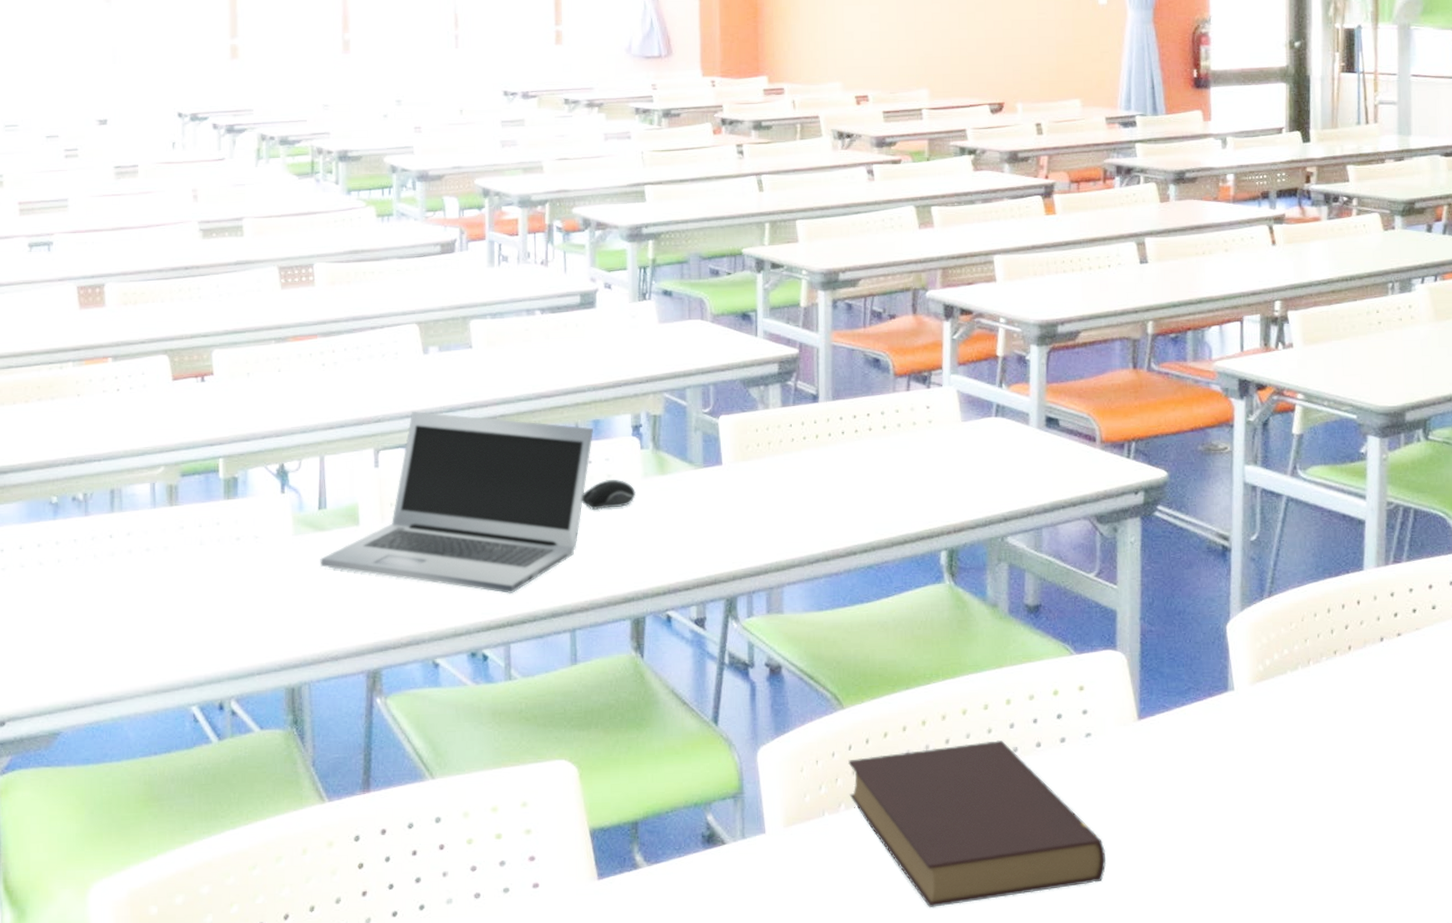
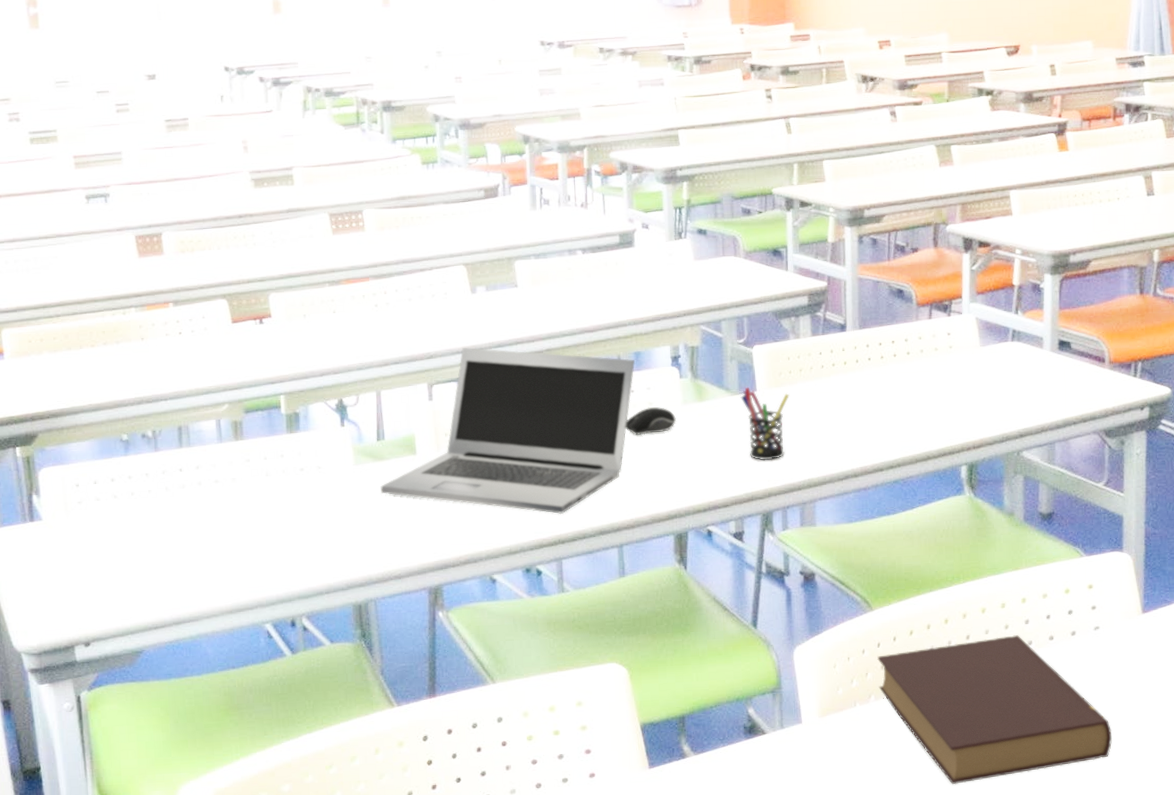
pen holder: none [705,460,757,541] -> present [740,386,790,461]

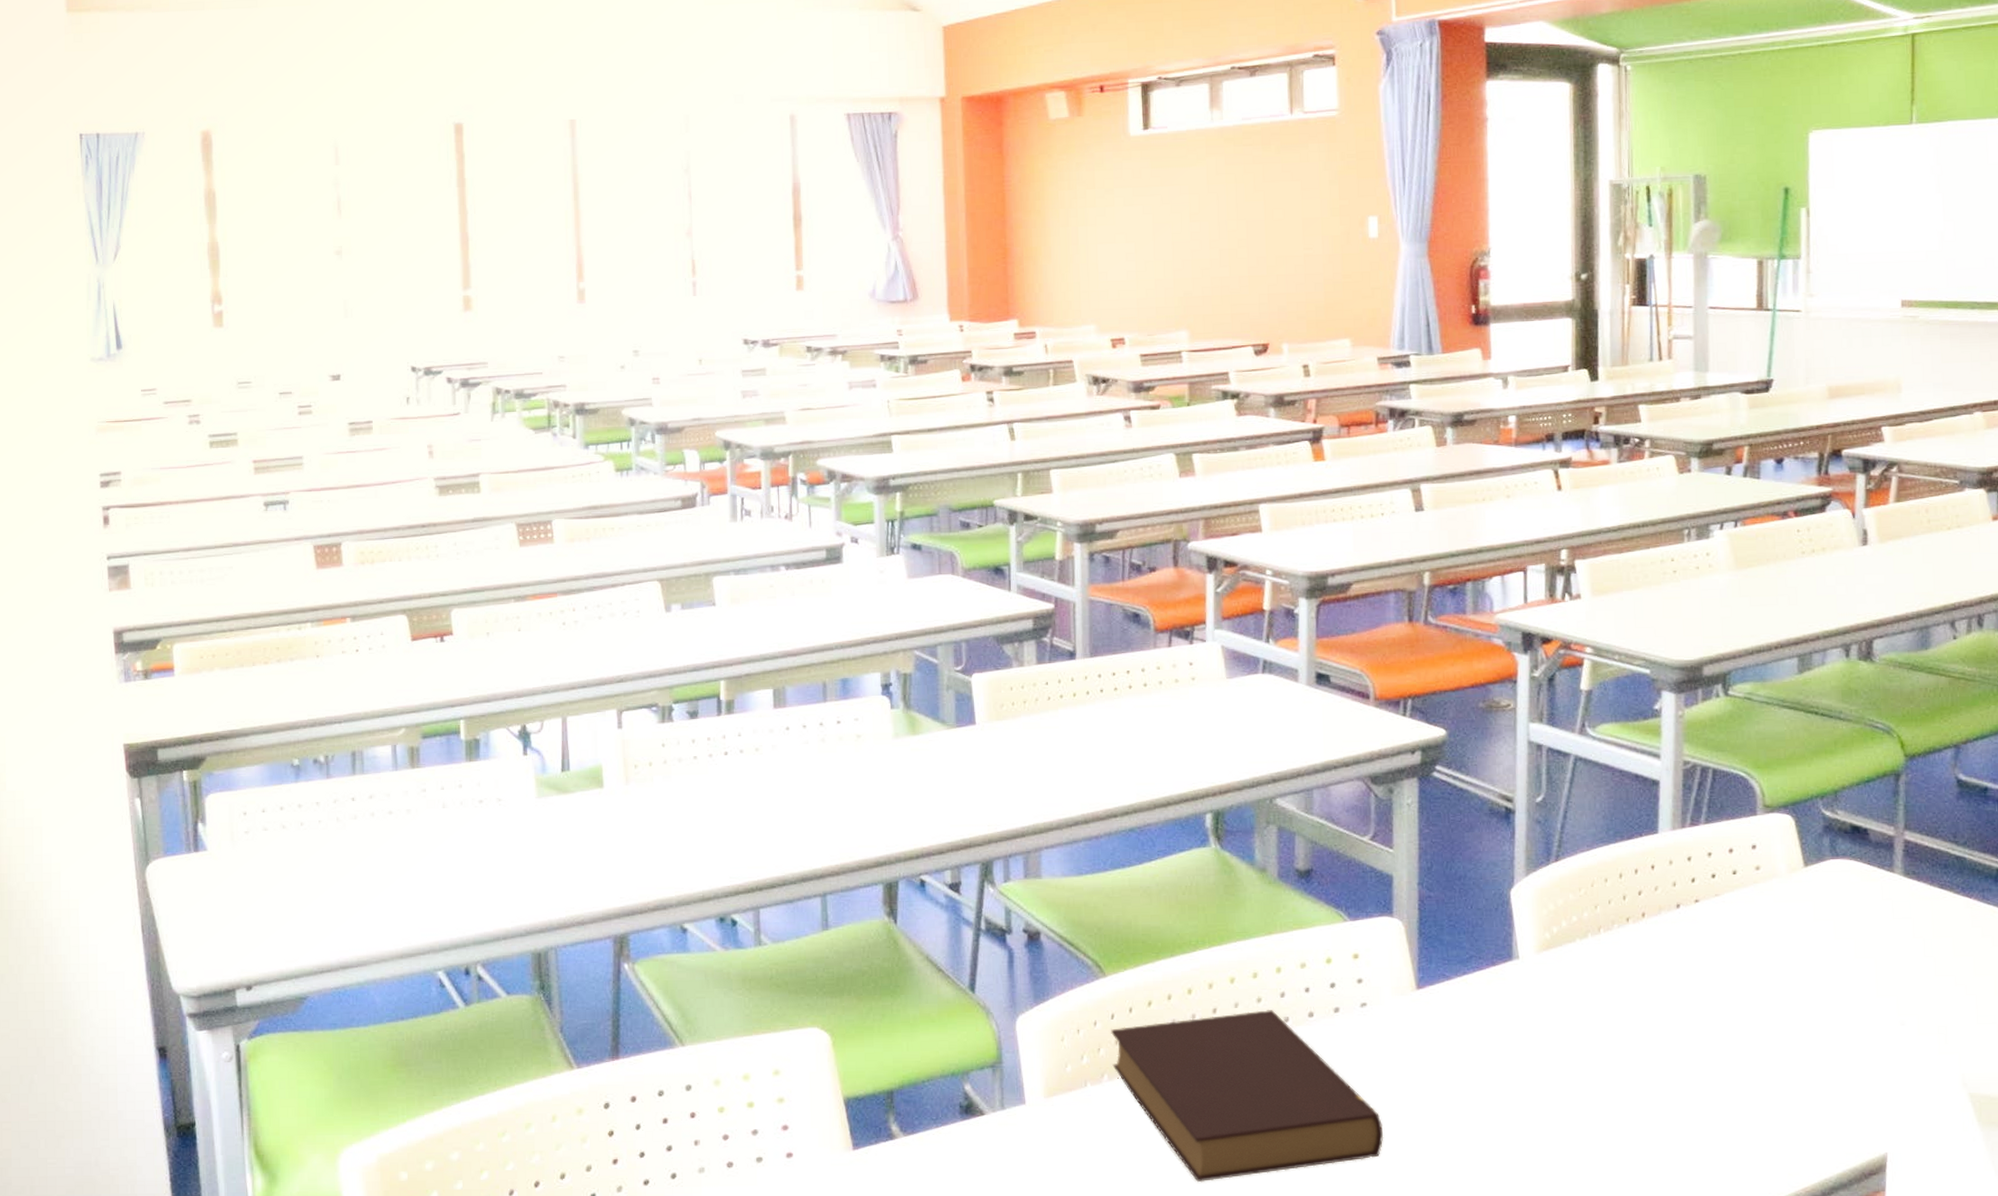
laptop: present [380,347,636,515] -> none [564,670,843,858]
computer mouse: present [626,407,676,435] -> none [831,740,886,771]
pen holder: present [740,386,790,461] -> none [957,719,1012,803]

